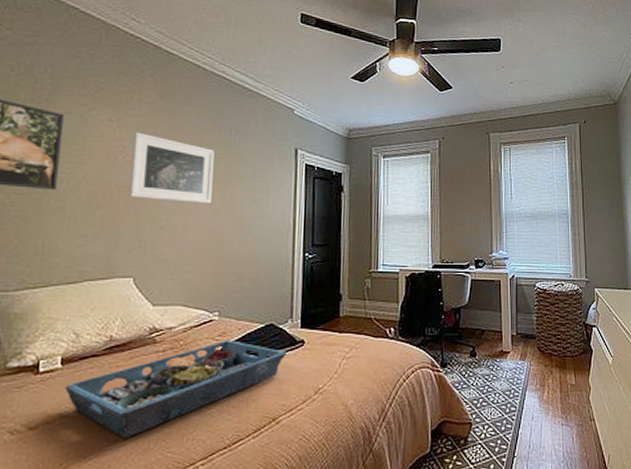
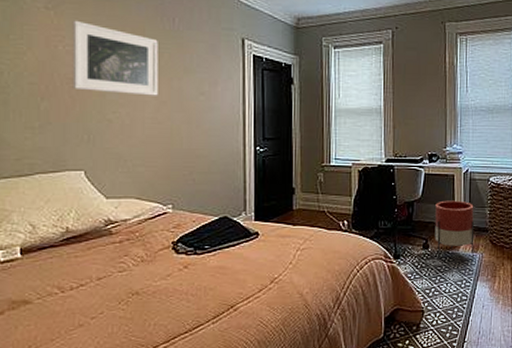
serving tray: present [65,340,287,439] -> none [27,232,242,324]
planter: none [482,306,522,368] -> present [435,200,474,260]

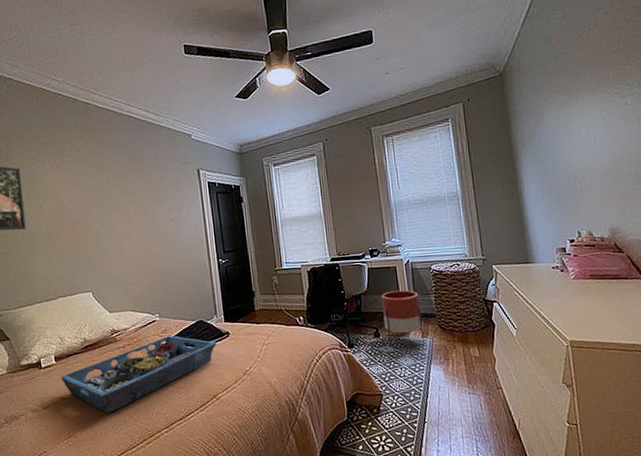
serving tray: none [27,232,242,324] -> present [61,336,217,414]
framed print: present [72,20,158,96] -> none [71,174,138,229]

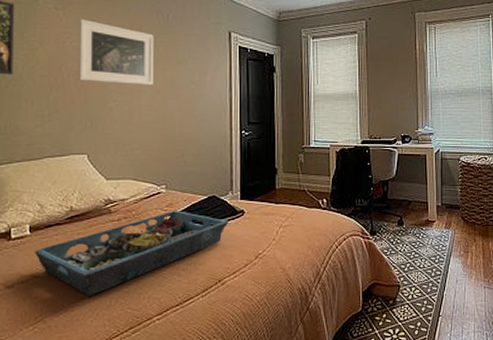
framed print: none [71,174,138,229] -> present [78,19,154,85]
planter: present [381,290,425,346] -> none [409,179,447,236]

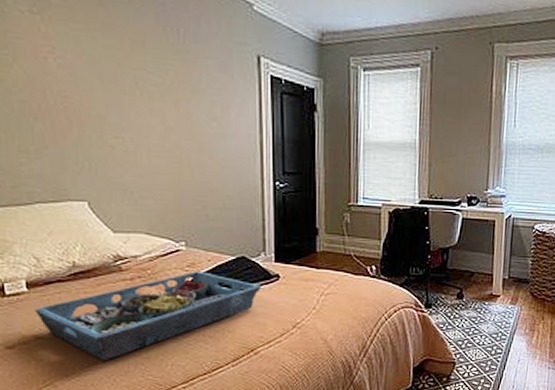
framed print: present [78,19,154,85] -> none [62,27,164,120]

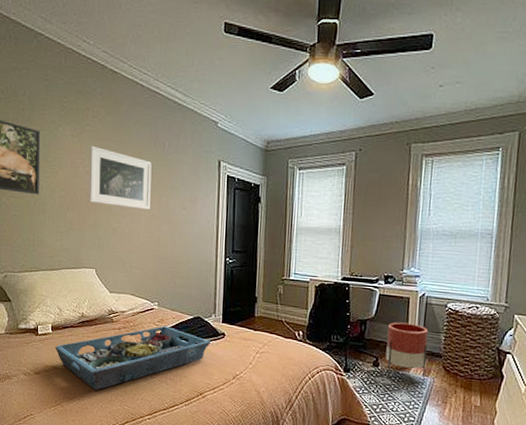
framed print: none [62,27,164,120] -> present [89,145,152,210]
planter: none [470,248,515,312] -> present [385,322,429,383]

